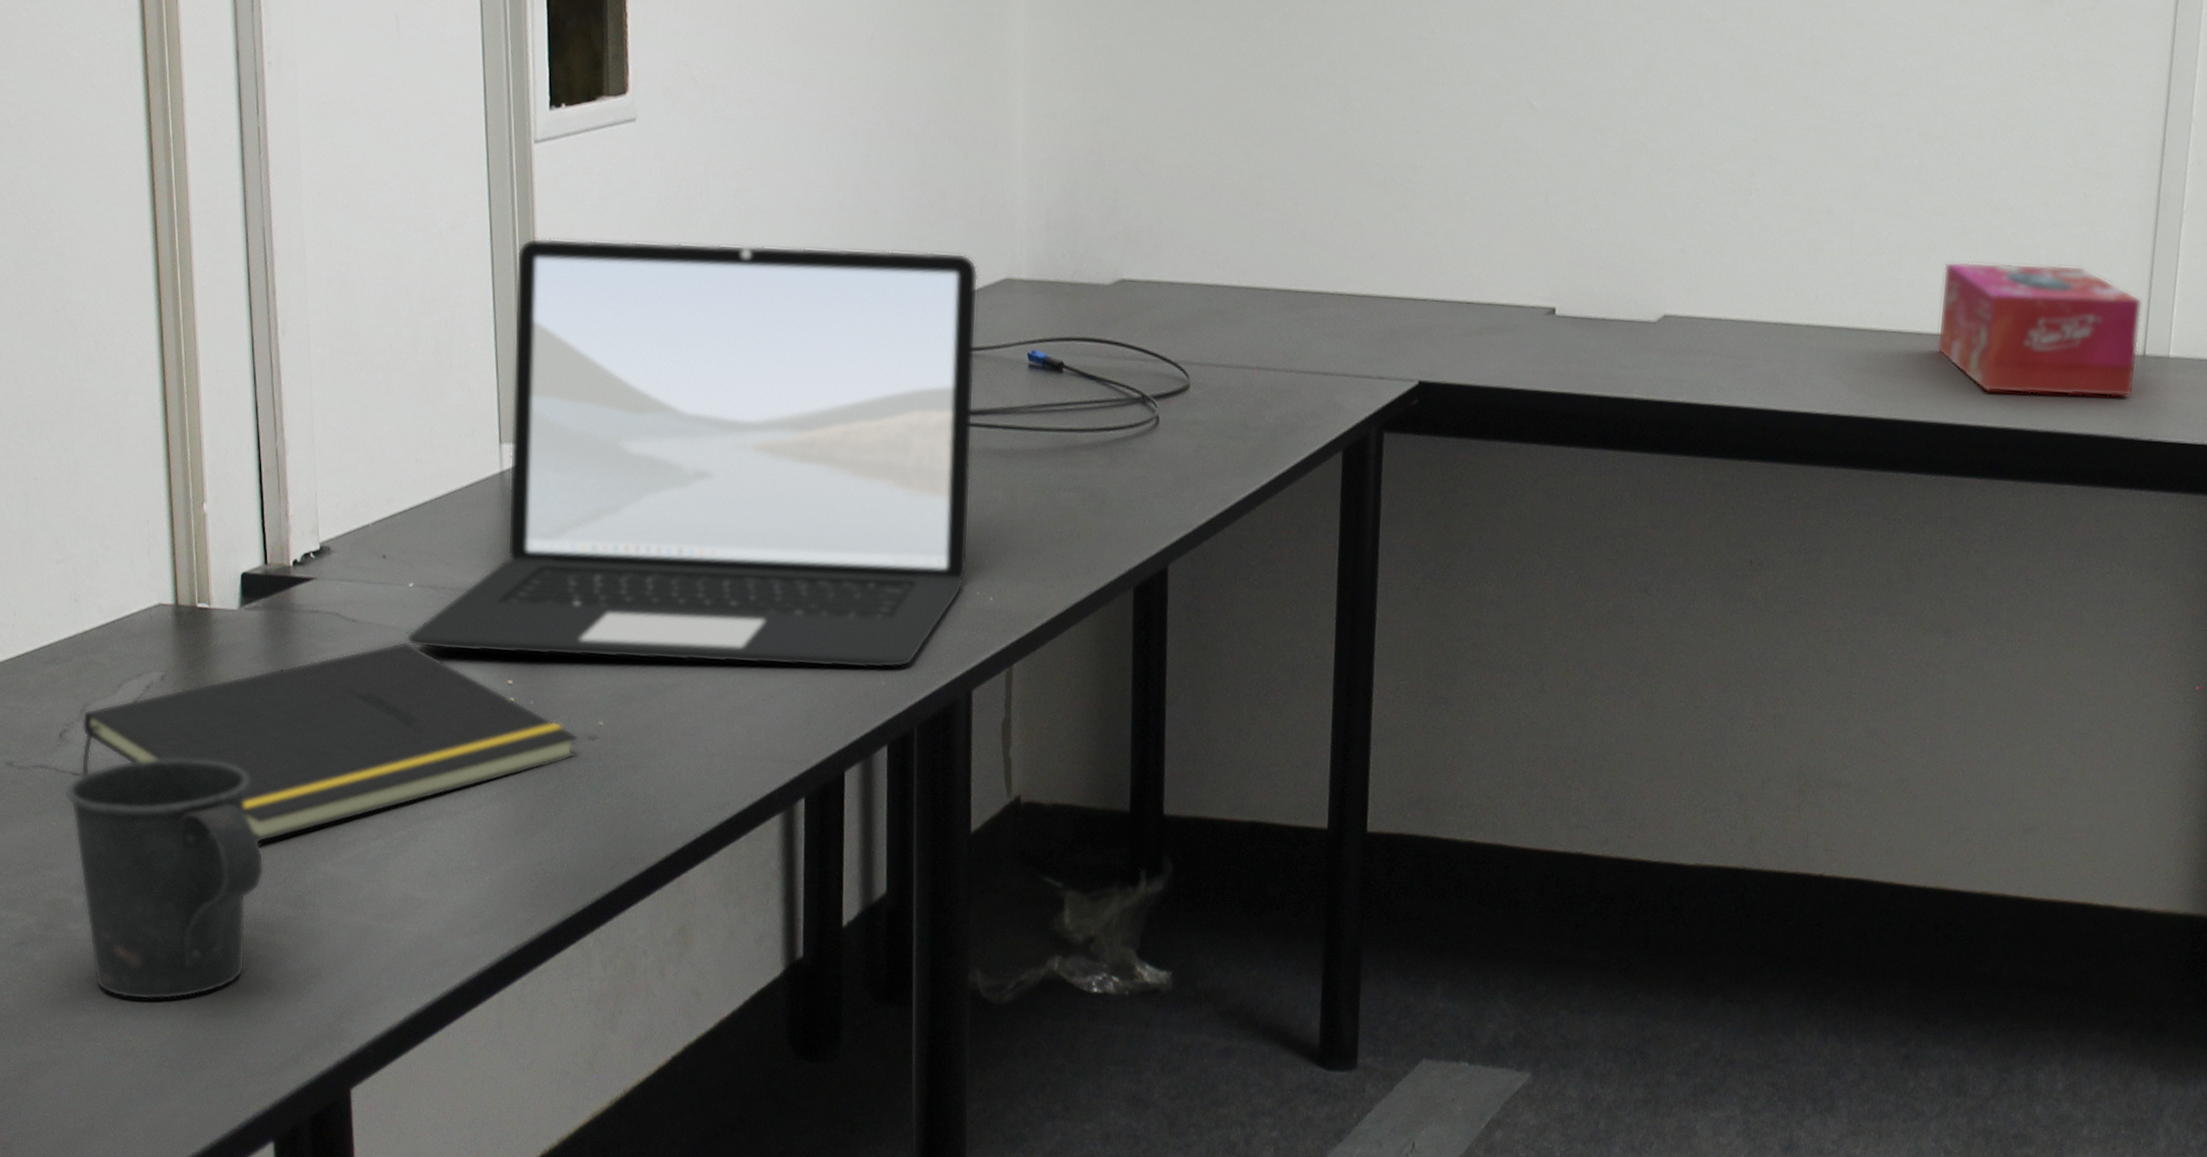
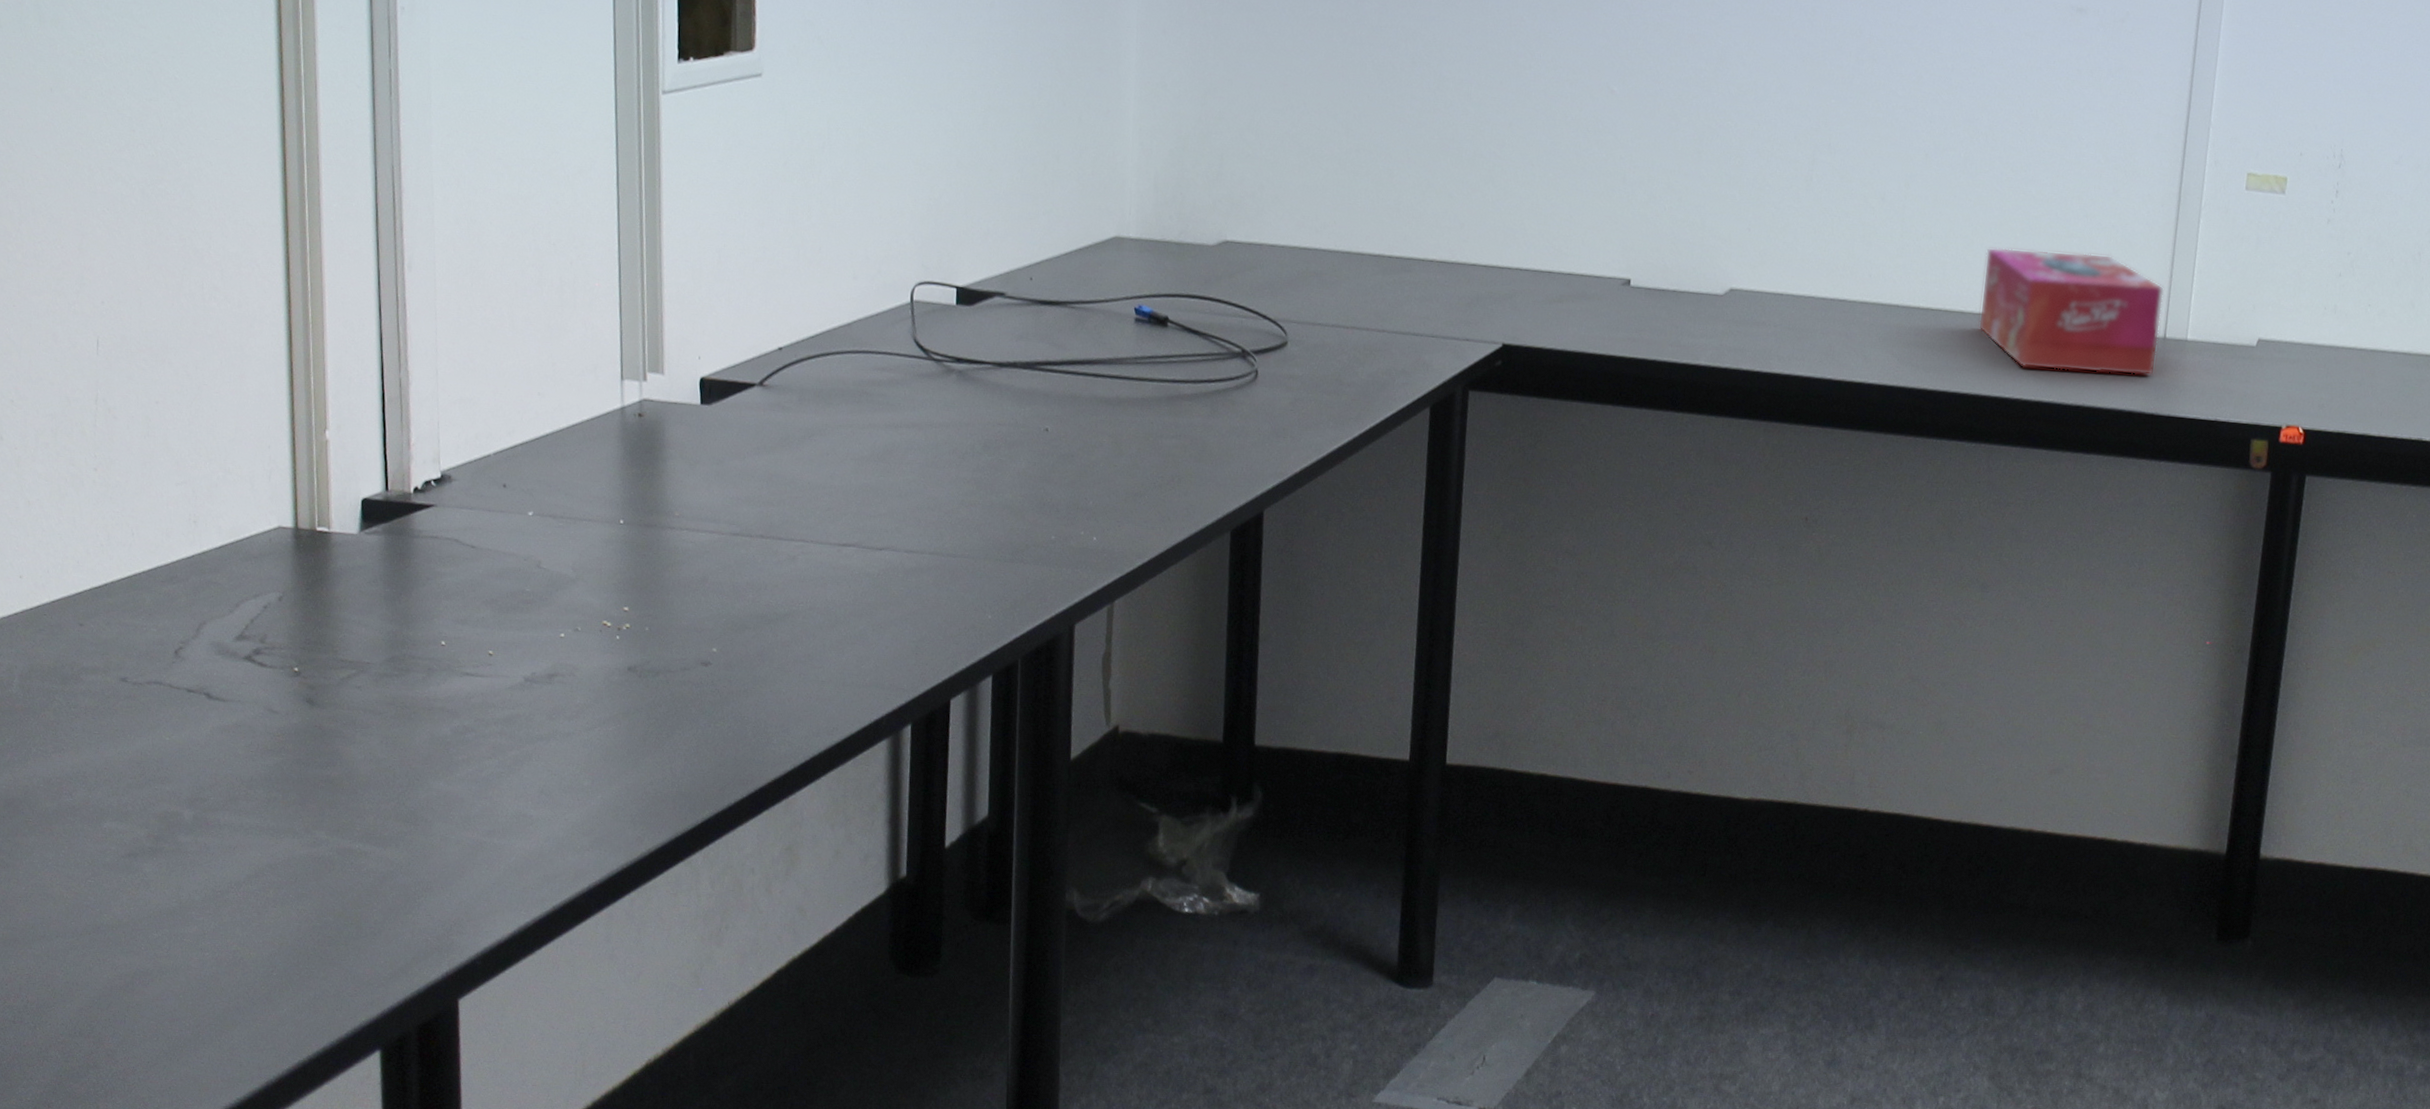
mug: present [65,758,264,1000] -> none [179,677,378,912]
notepad: present [81,641,578,843] -> none [195,567,692,760]
laptop: present [406,238,979,669] -> none [524,184,1089,603]

